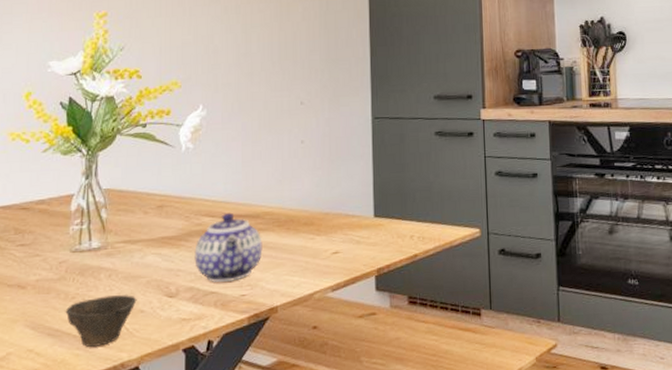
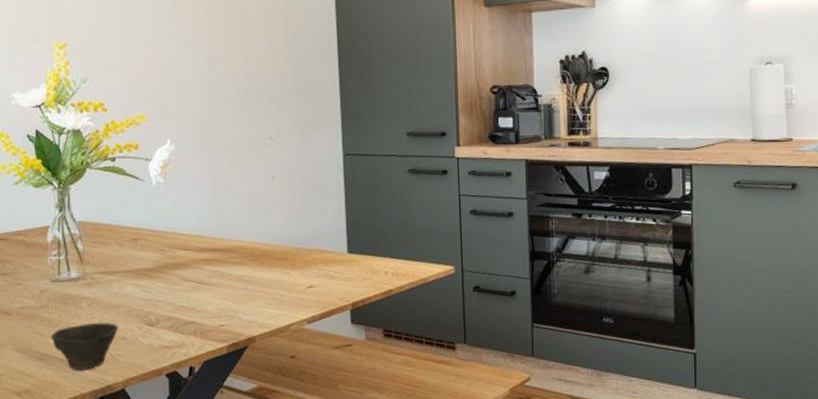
teapot: present [194,212,263,282] -> none [171,246,238,313]

